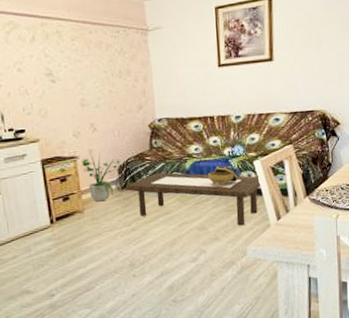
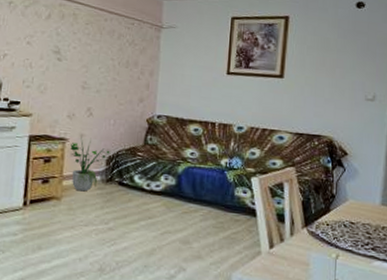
coffee table: present [126,172,260,226] -> none [111,171,256,248]
decorative container: present [207,165,239,187] -> none [199,176,233,199]

